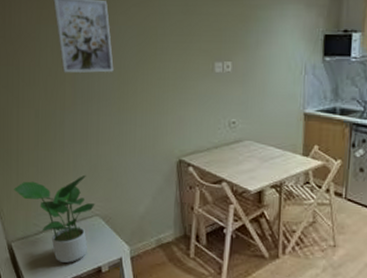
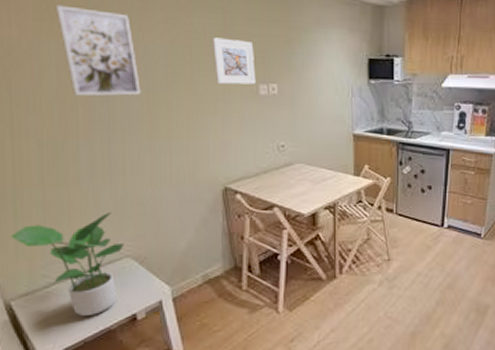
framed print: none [174,18,212,62] -> present [211,37,256,85]

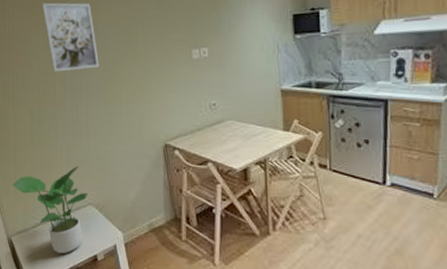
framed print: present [211,37,256,85] -> none [152,12,189,52]

